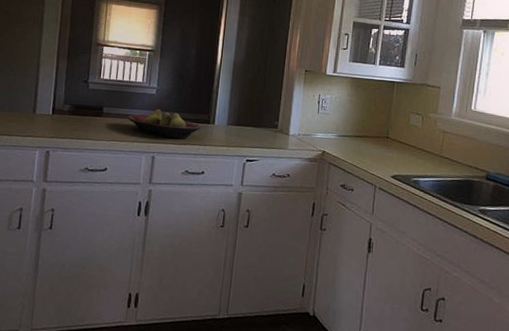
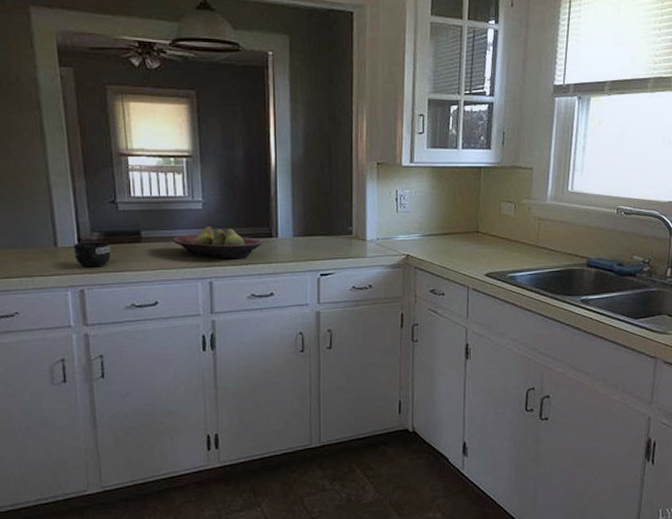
mug: none [47,111,78,134] -> present [74,242,111,268]

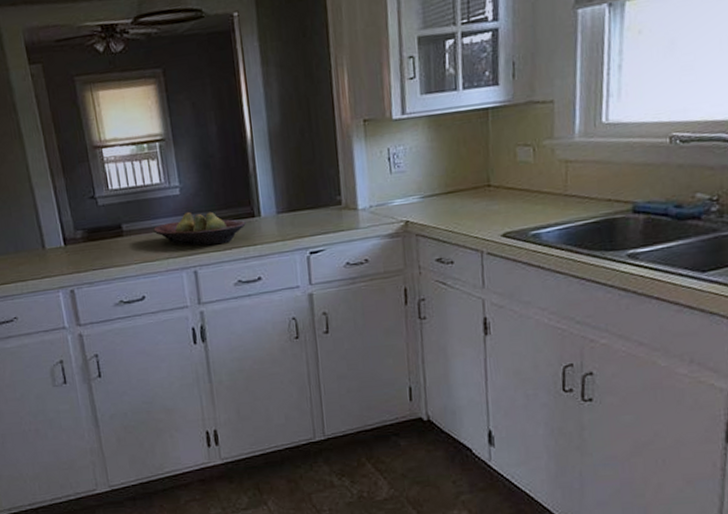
mug: present [74,242,111,268] -> none [60,239,96,268]

